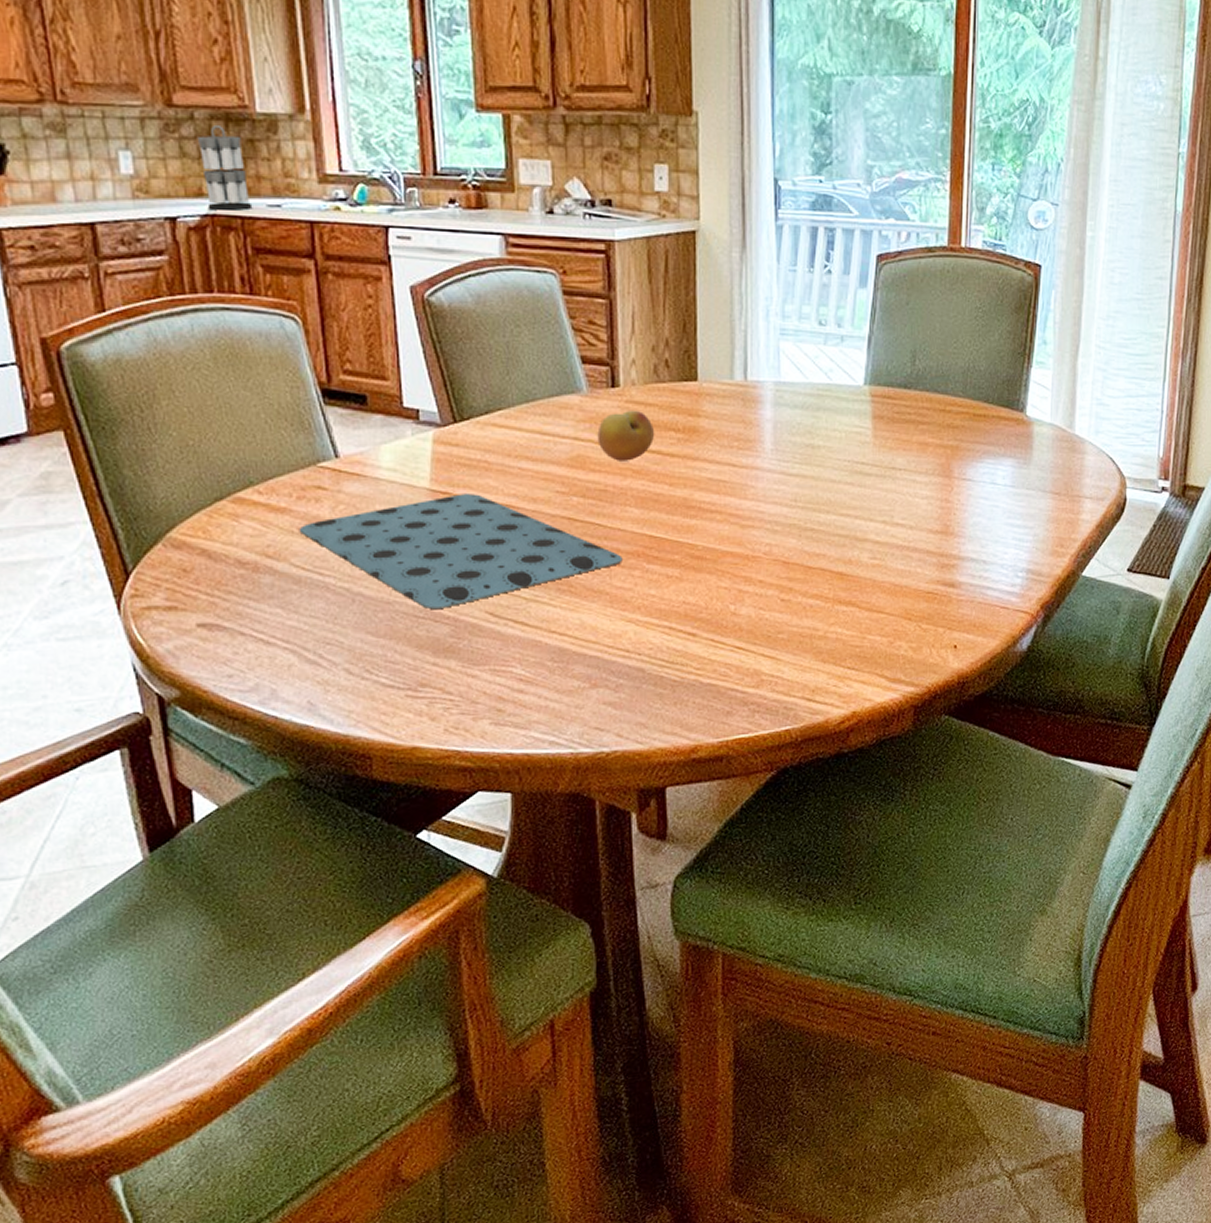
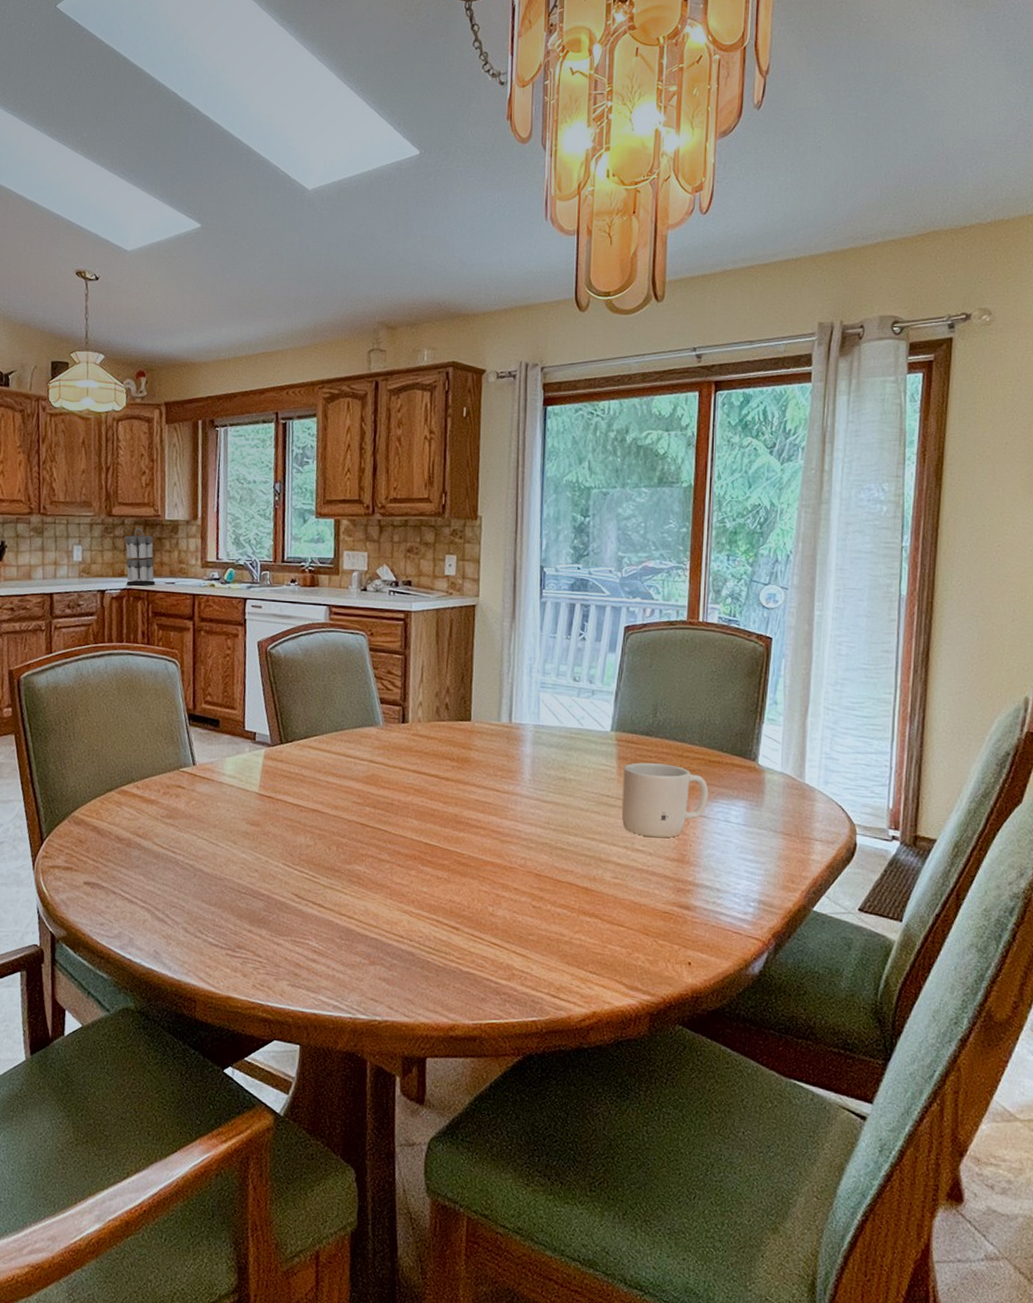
placemat: present [299,494,623,609] -> none [162,799,402,887]
fruit: present [597,410,655,461] -> none [388,741,435,782]
mug: none [878,421,974,508] -> present [621,762,709,838]

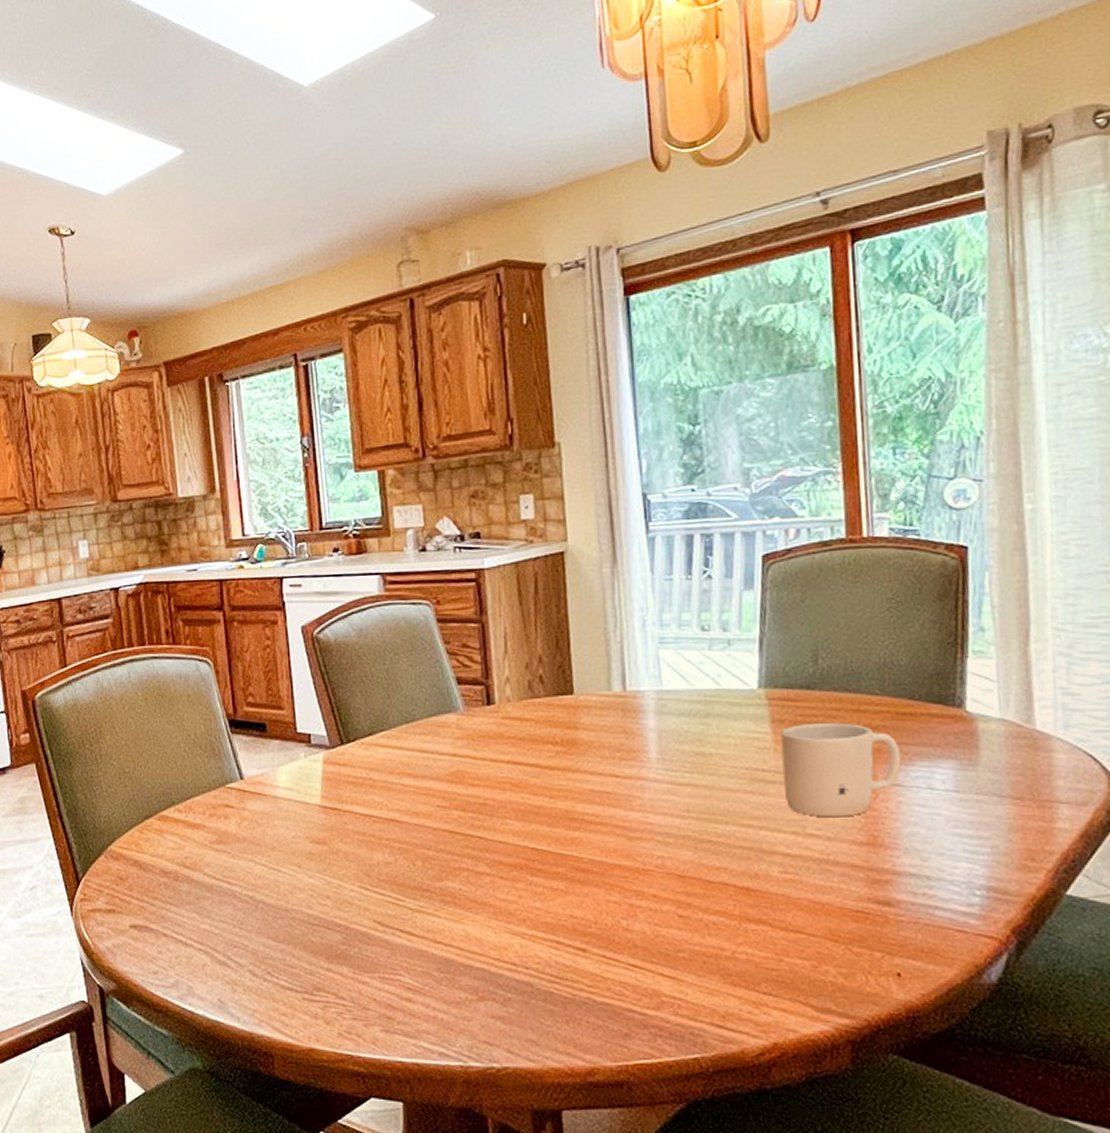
spice rack: present [124,528,156,586] -> none [134,512,175,579]

